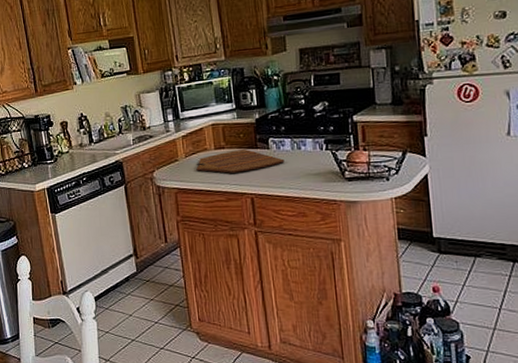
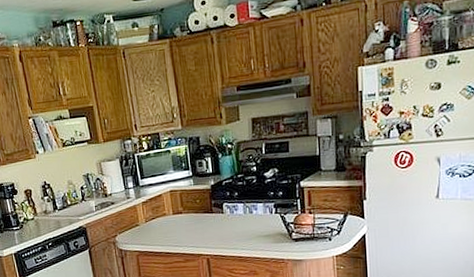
cutting board: present [196,149,285,173] -> none [155,214,238,236]

